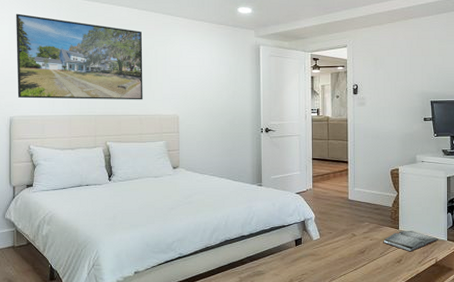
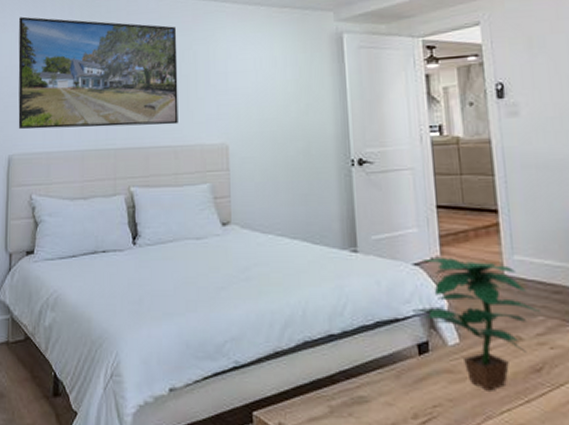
potted plant: none [293,189,367,265] -> present [412,258,540,391]

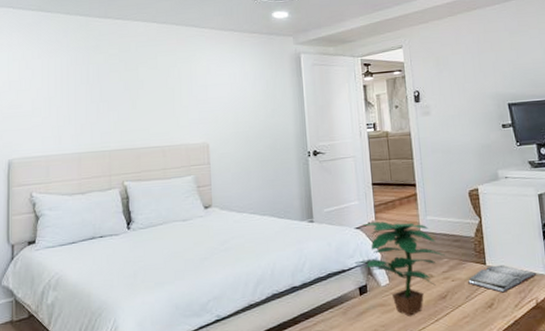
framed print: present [18,16,178,130] -> none [16,38,166,137]

